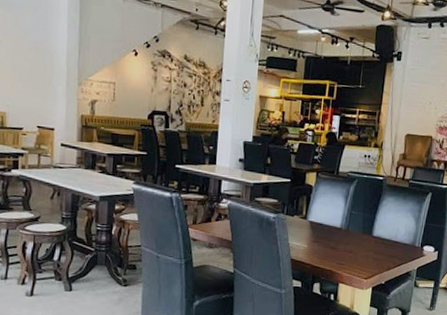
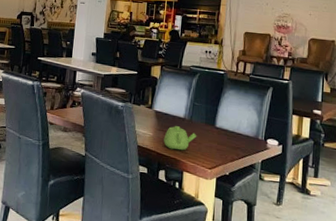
teapot: none [319,236,354,262] -> present [164,126,197,151]

